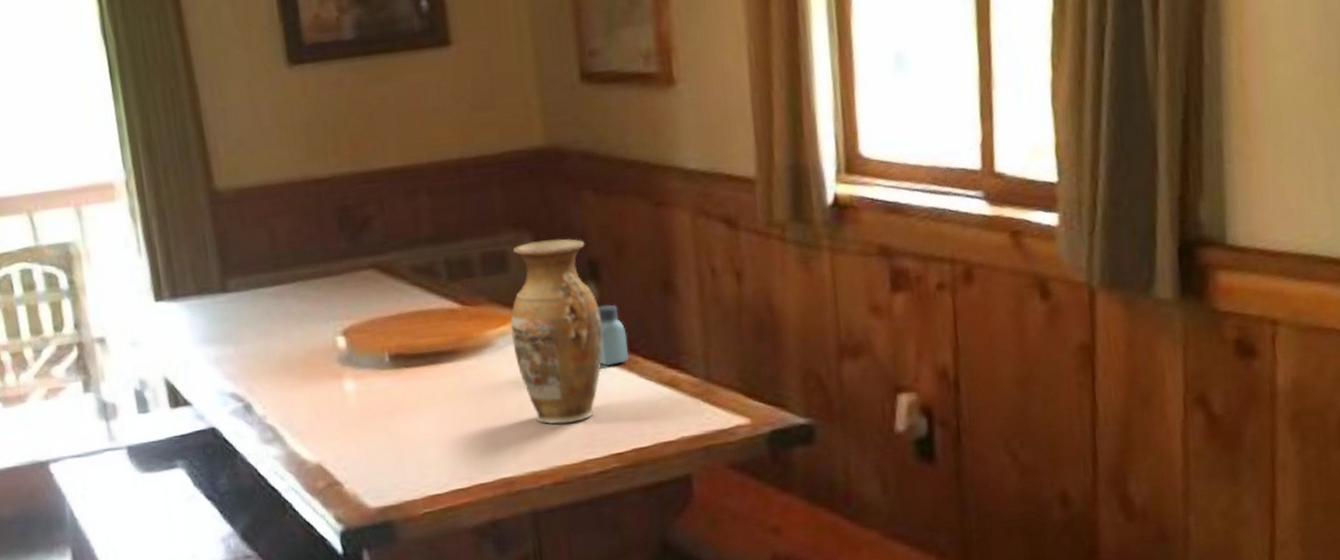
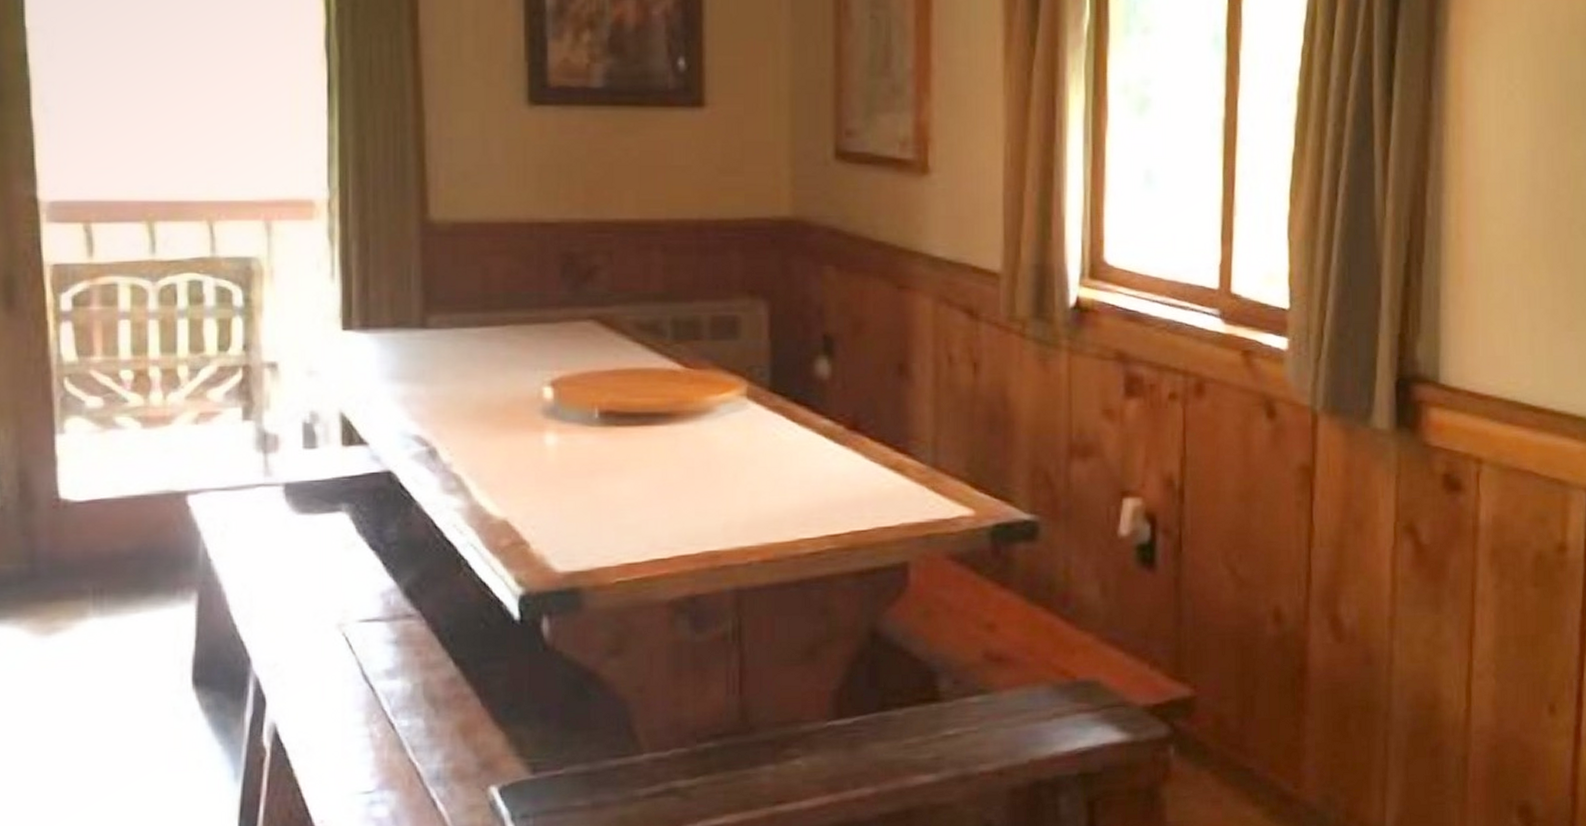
vase: present [511,238,603,424] -> none [734,311,831,499]
saltshaker: present [597,304,629,366] -> none [826,382,856,445]

